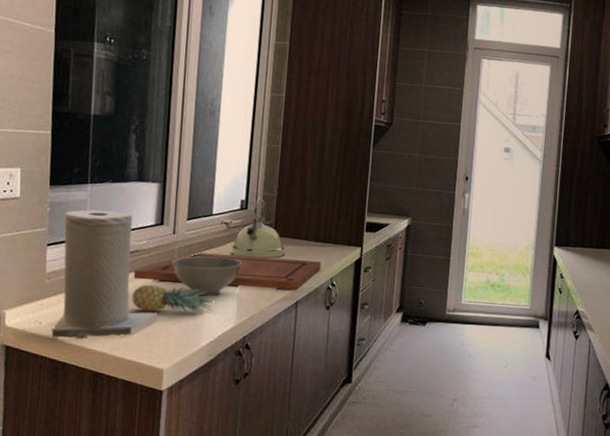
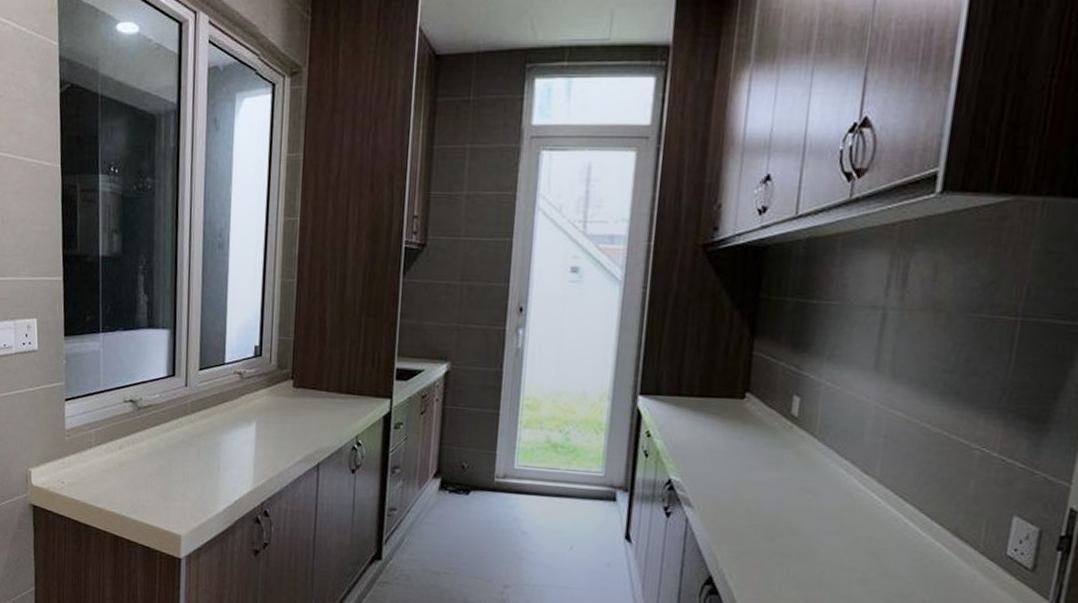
paper towel: present [51,209,158,338] -> none [73,361,173,499]
fruit: present [132,284,216,316] -> none [147,442,232,478]
cutting board: present [133,253,322,290] -> none [147,407,345,450]
bowl: present [171,255,243,297] -> none [185,410,259,457]
kettle: present [230,196,286,259] -> none [245,341,305,414]

